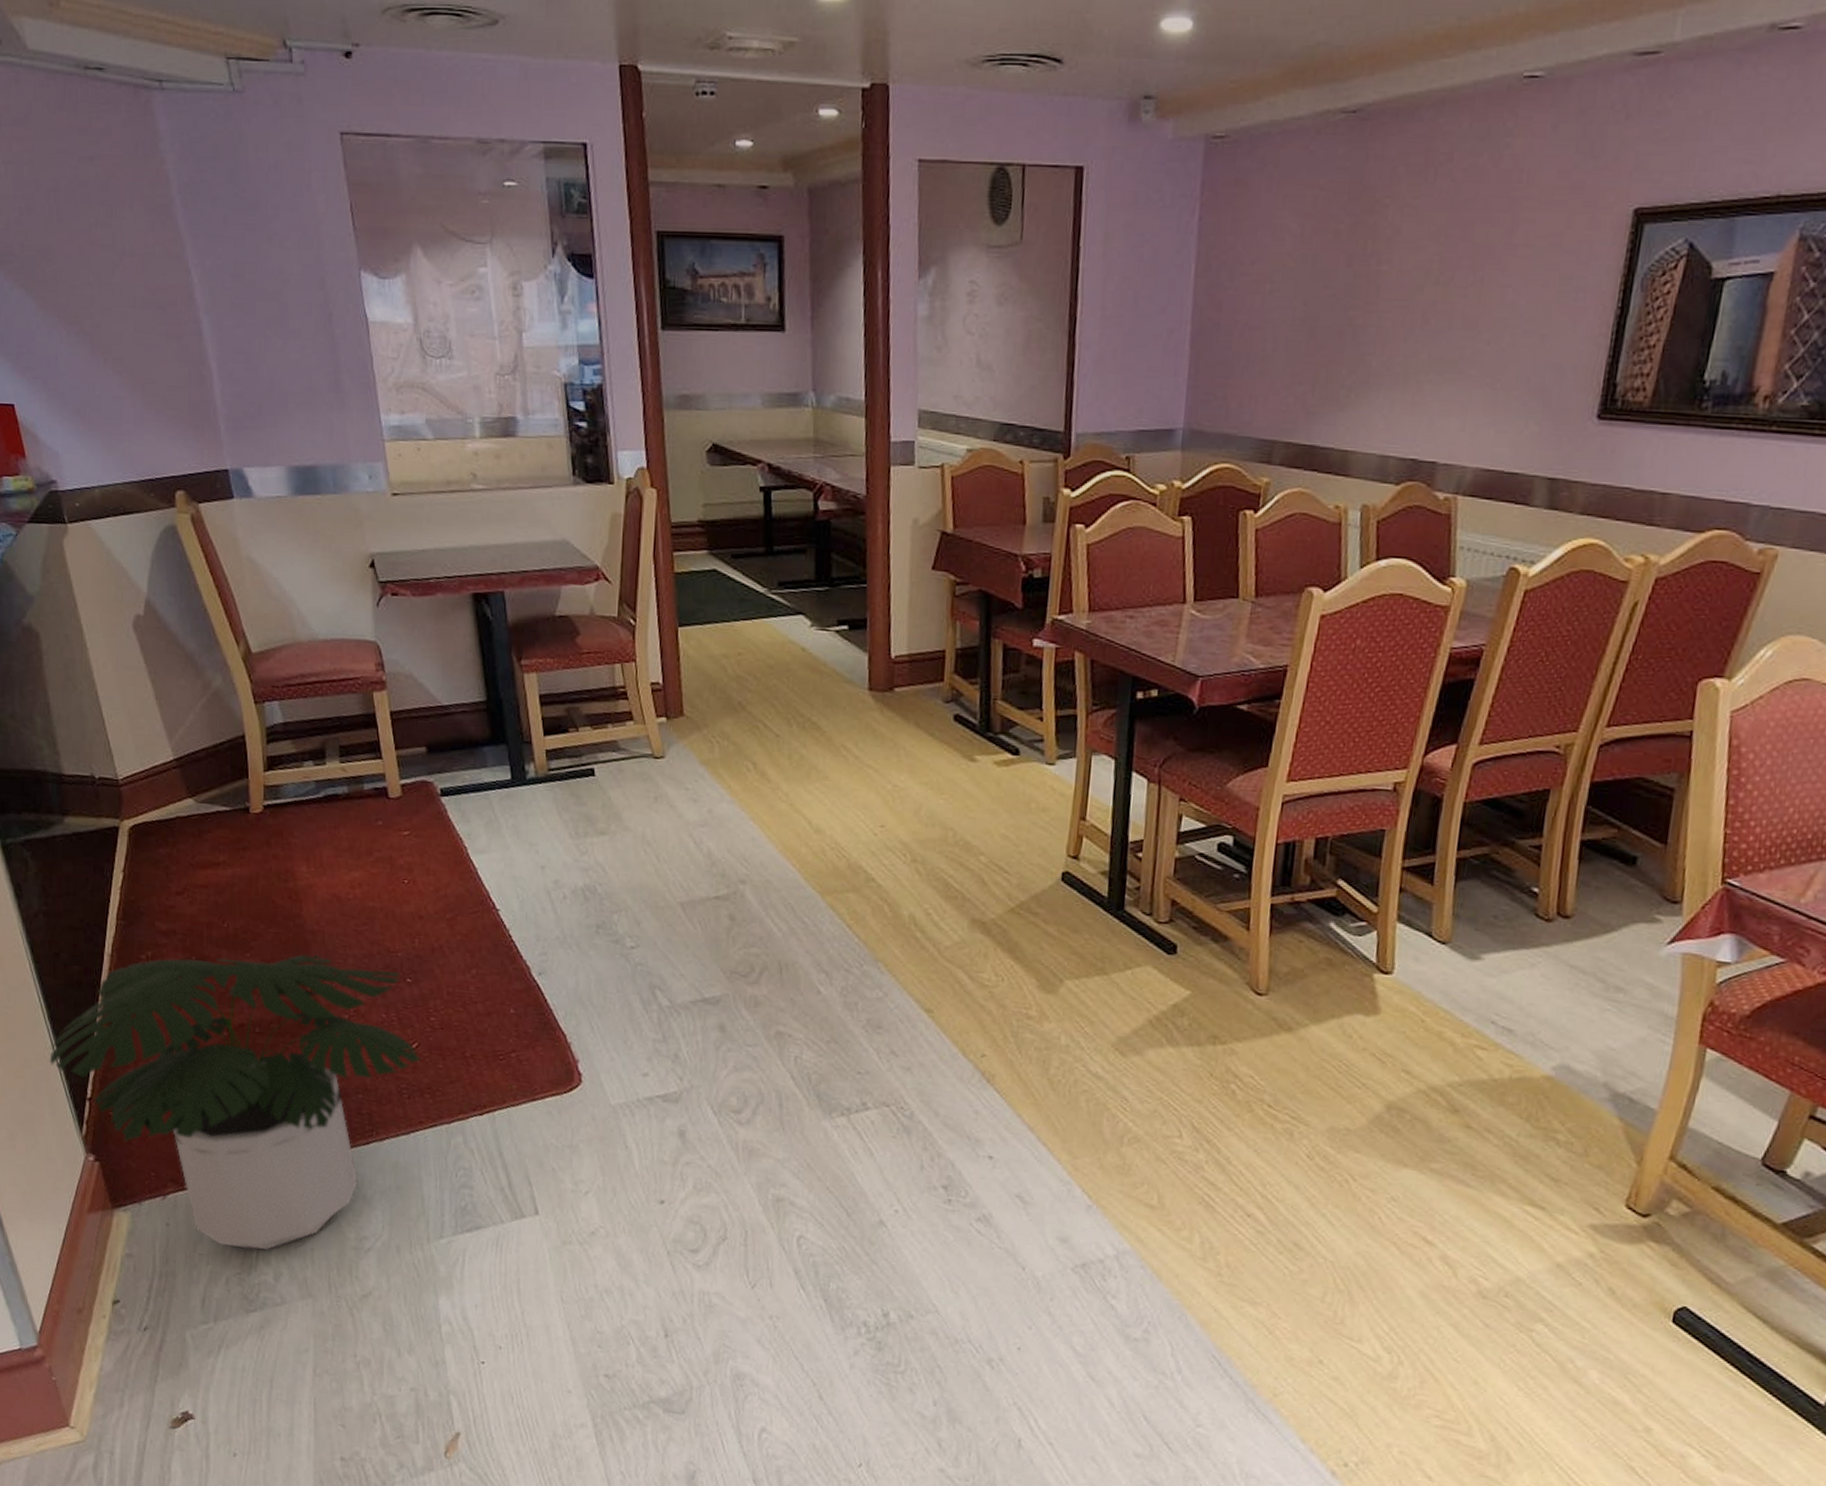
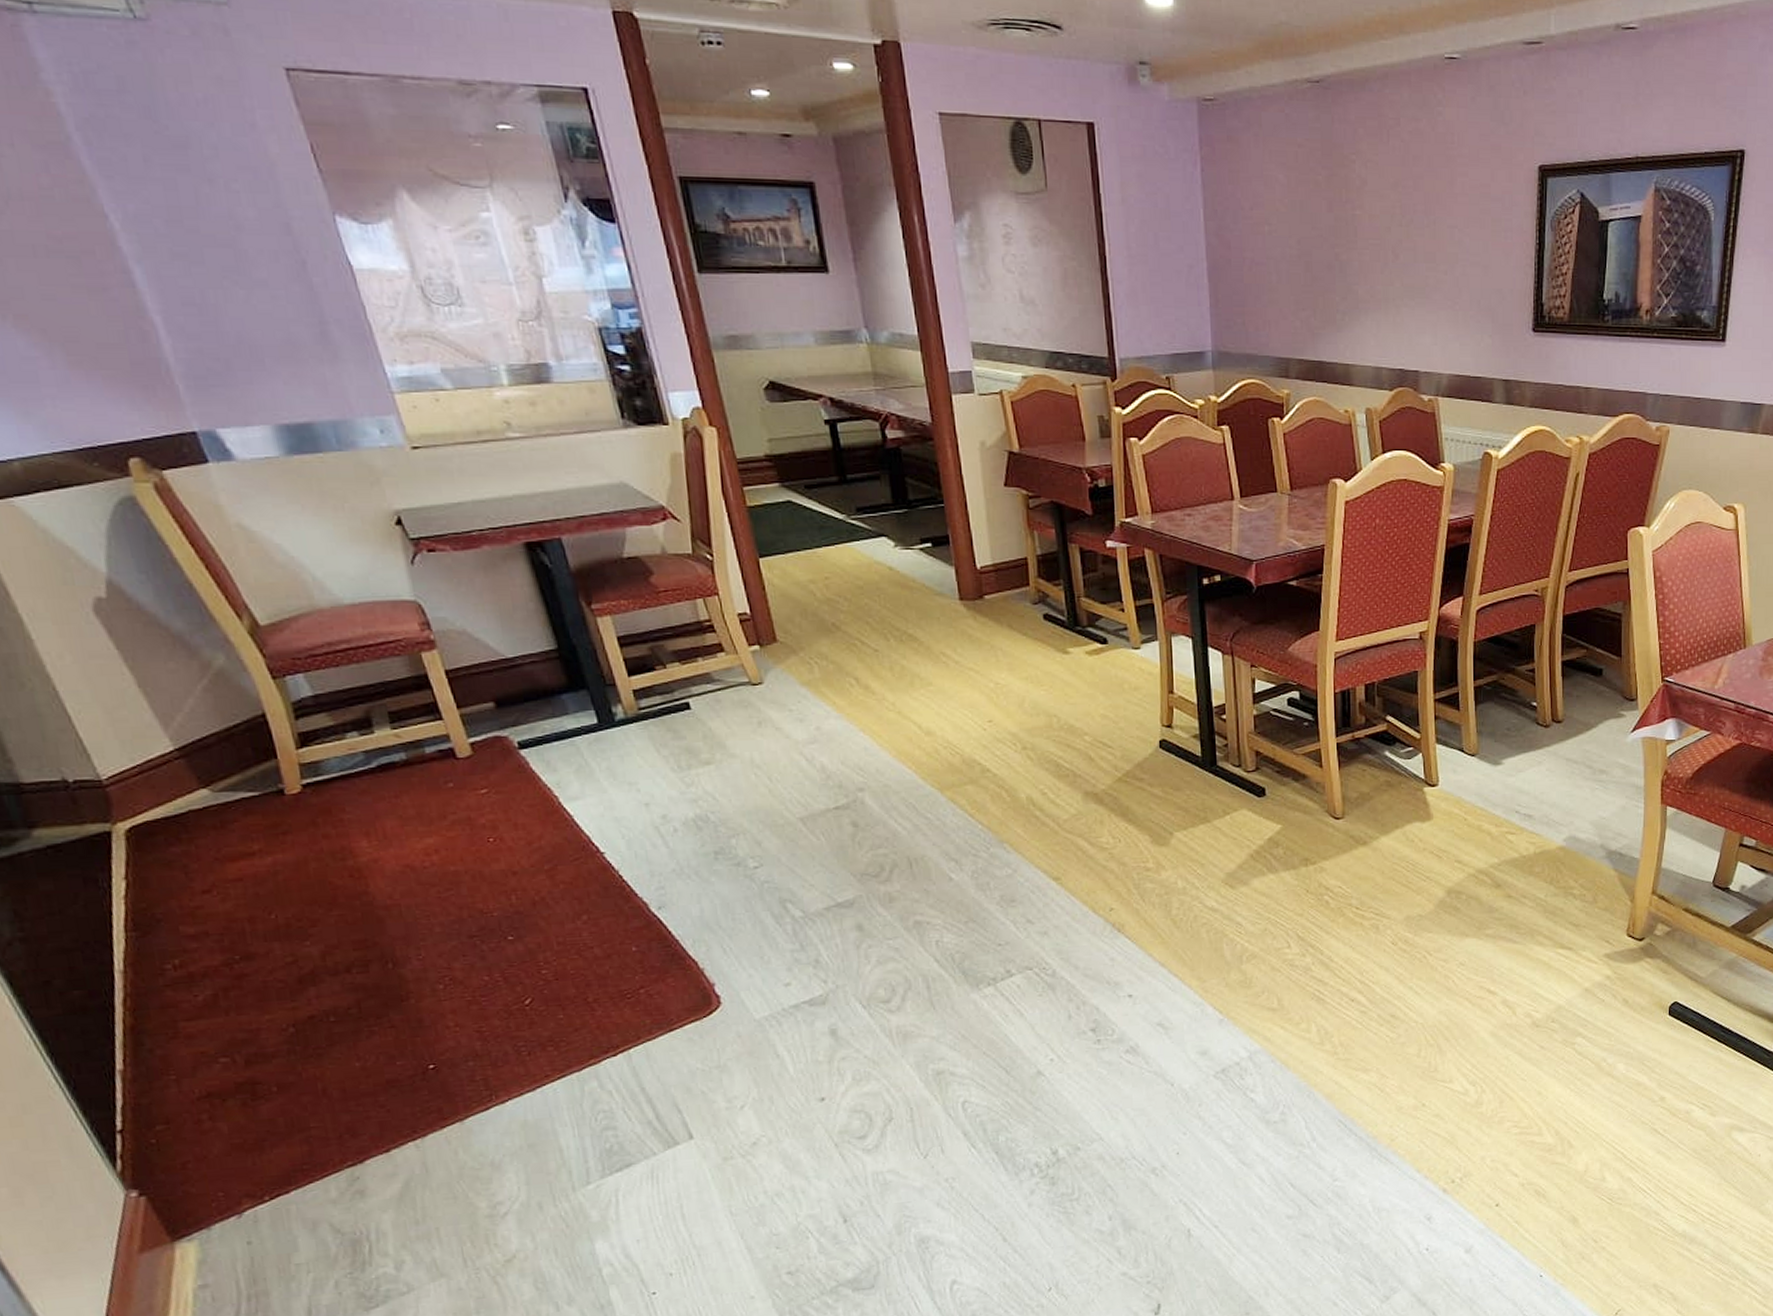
potted plant: present [49,954,422,1250] -> none [56,930,538,1250]

